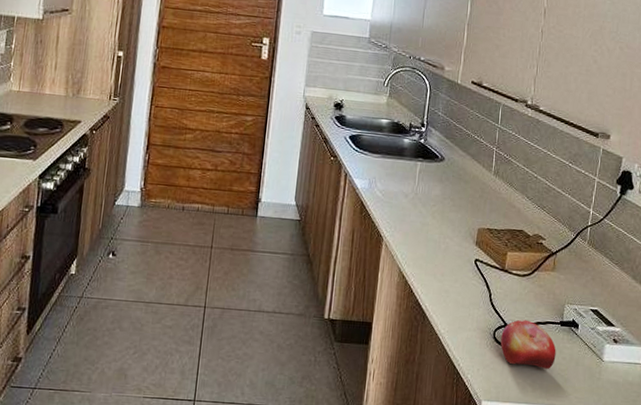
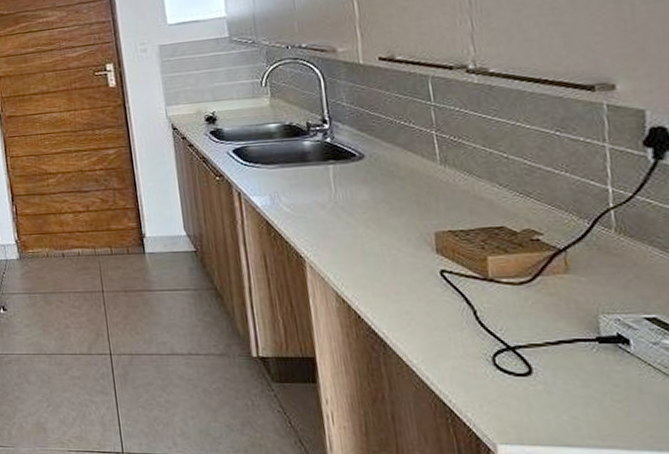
fruit: present [500,319,556,369] -> none [505,339,602,400]

